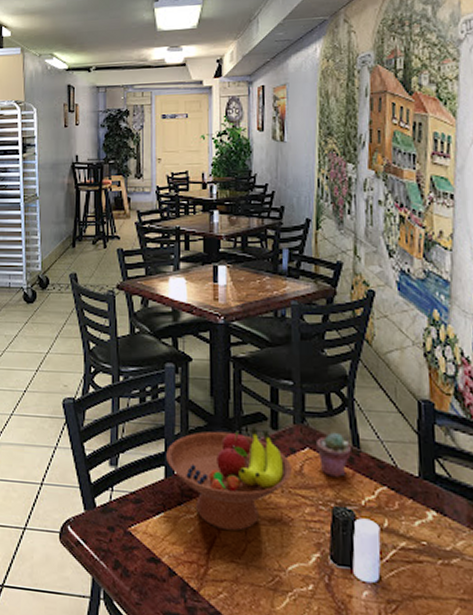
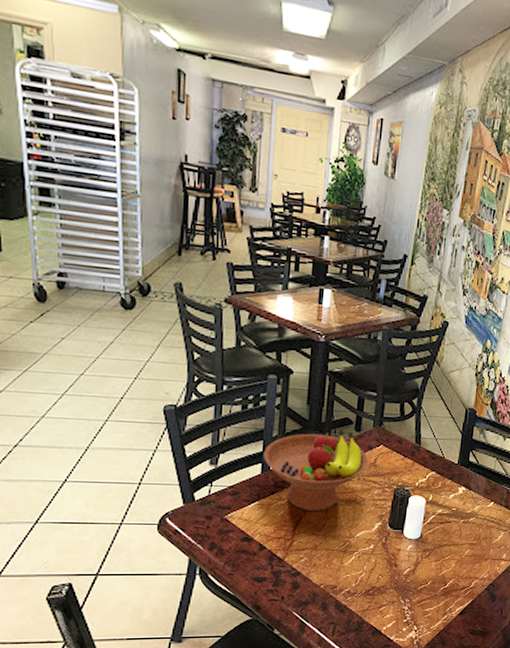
potted succulent: present [317,432,351,477] -> none [389,433,414,466]

